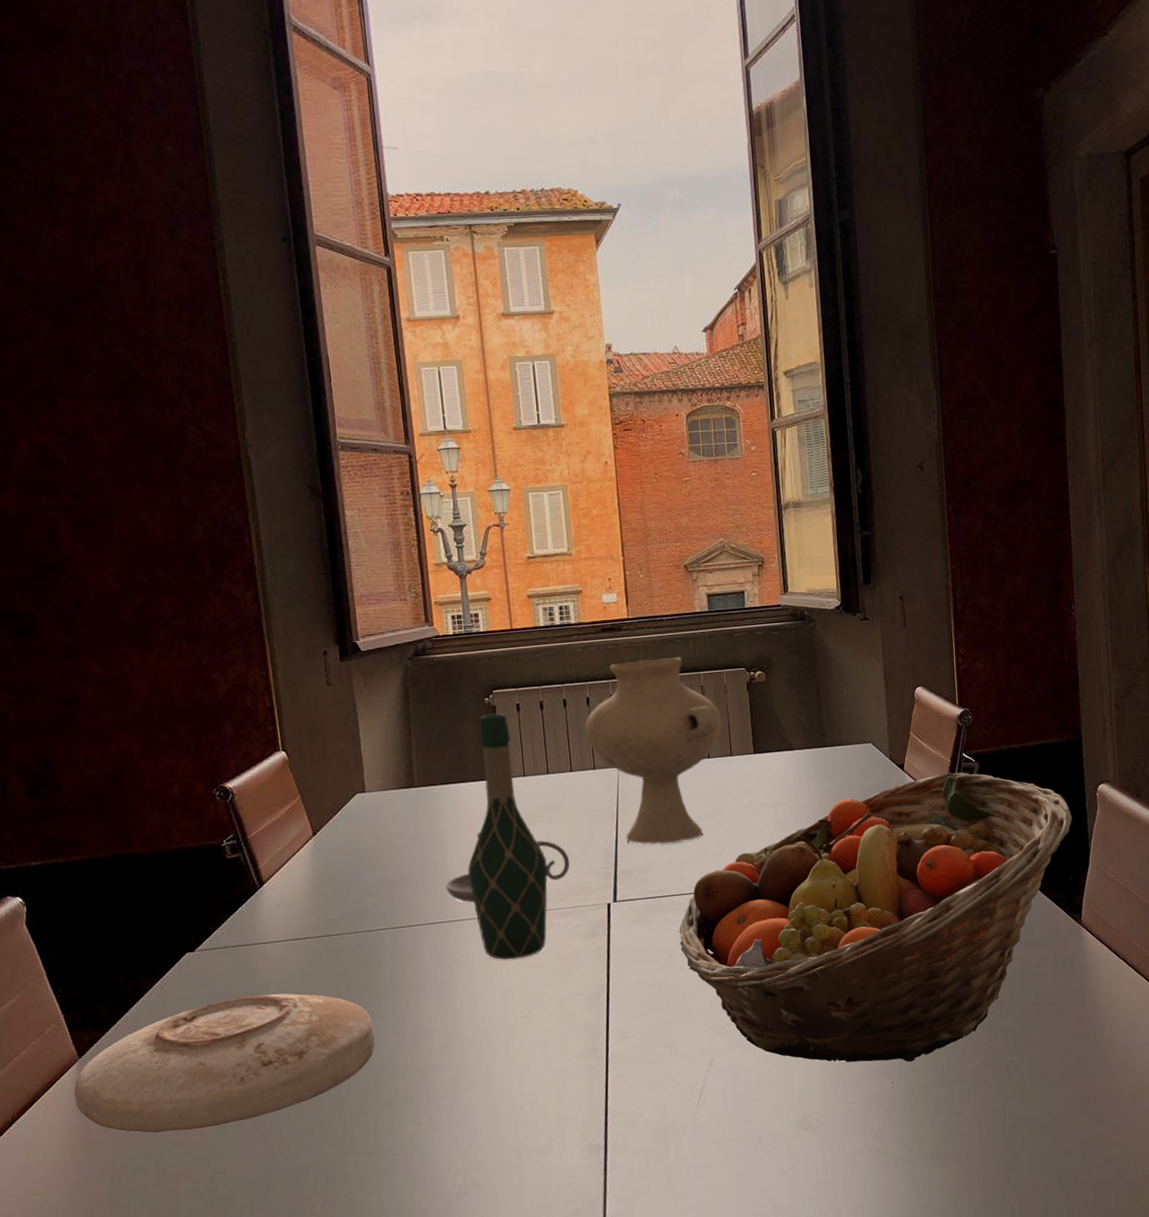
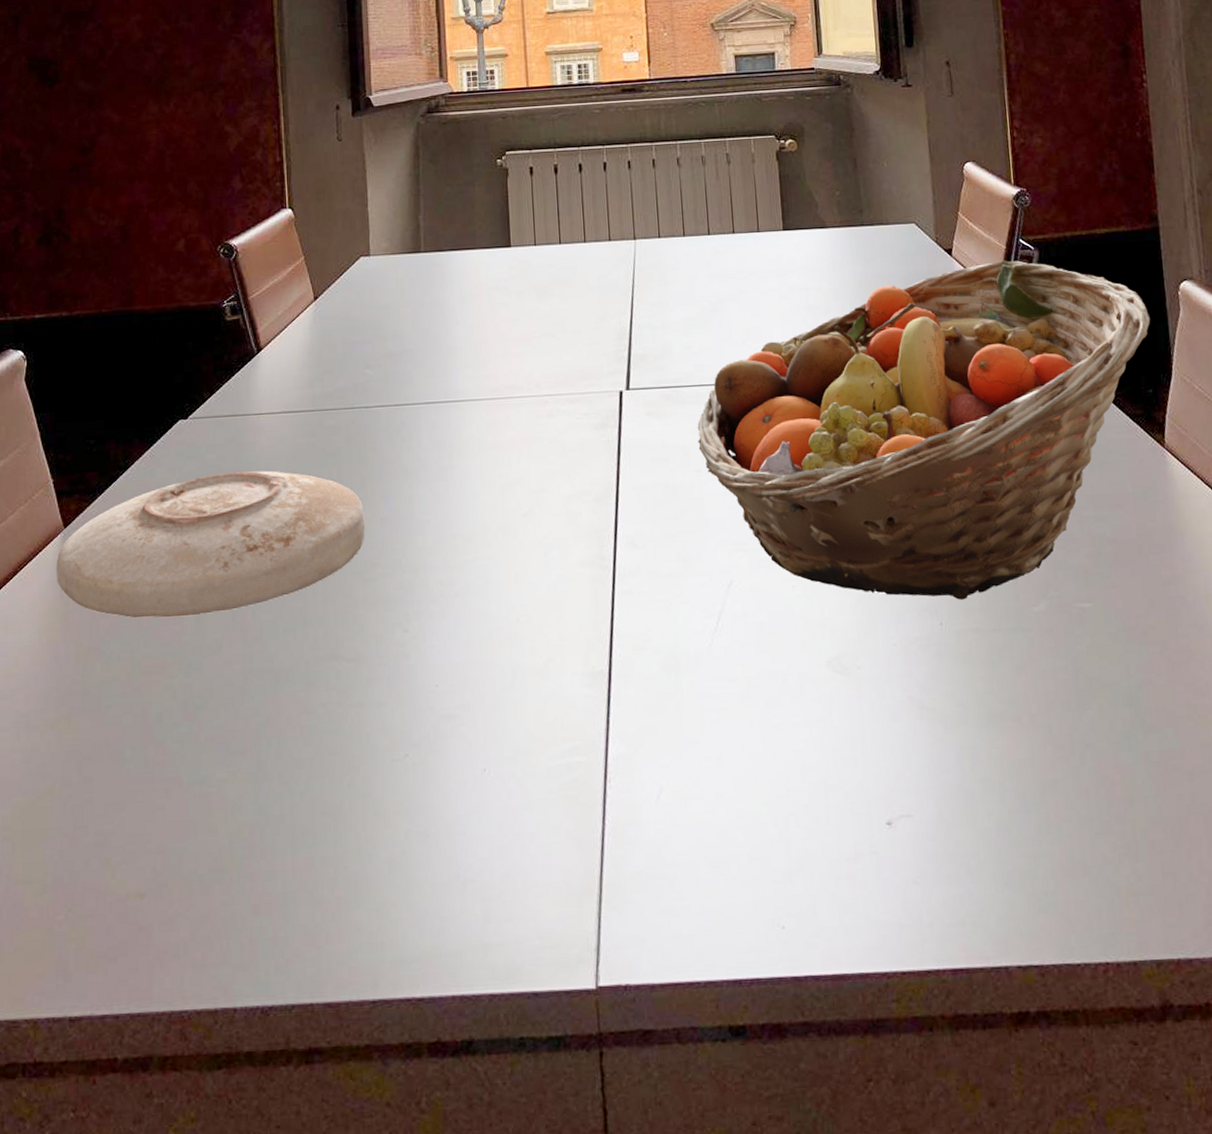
candle holder: present [445,832,570,903] -> none [448,304,581,382]
wine bottle: present [468,713,548,960] -> none [472,176,557,449]
vase: present [584,657,722,844] -> none [600,122,749,327]

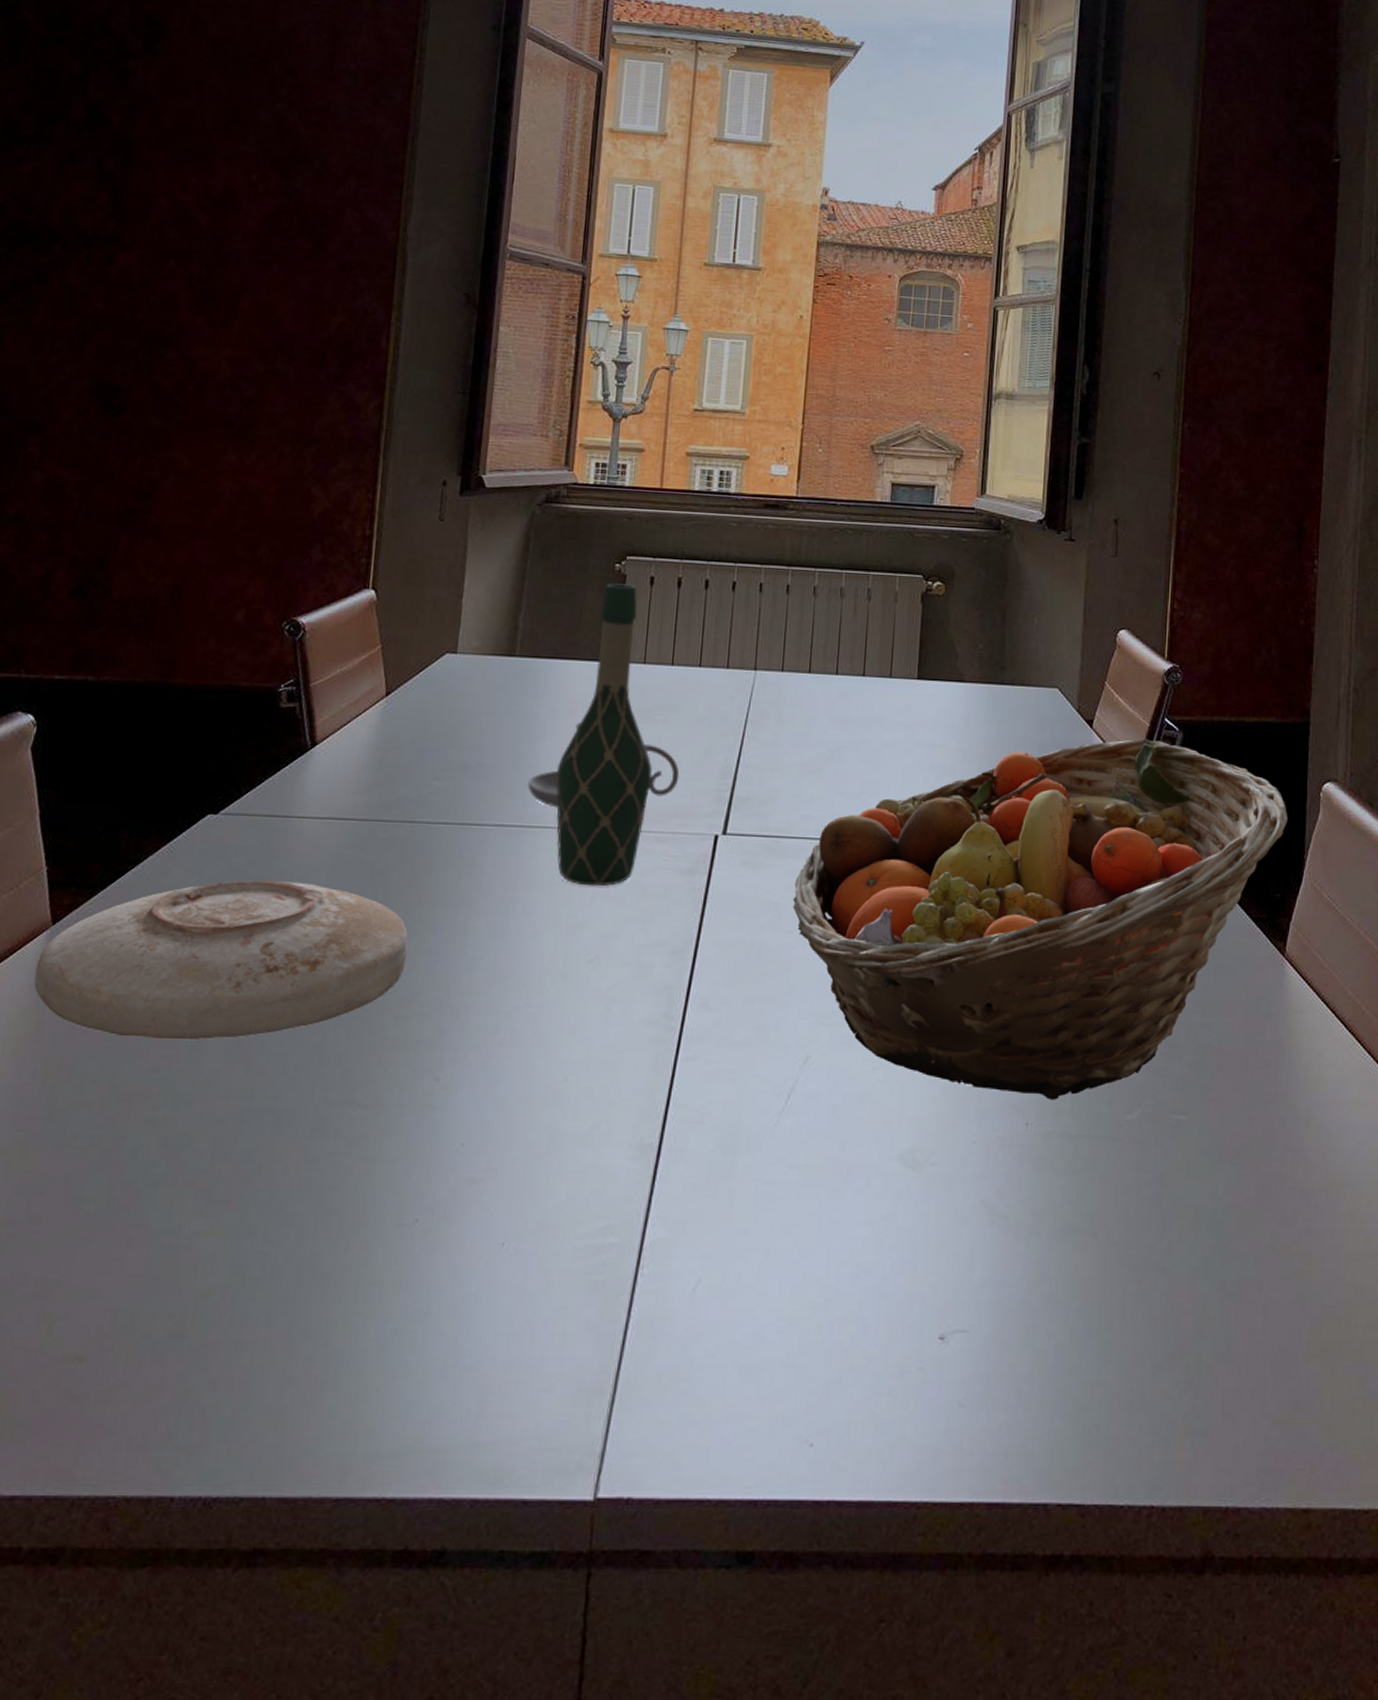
candle holder: none [448,304,581,382] -> present [527,722,680,808]
wine bottle: none [472,176,557,449] -> present [556,583,653,887]

